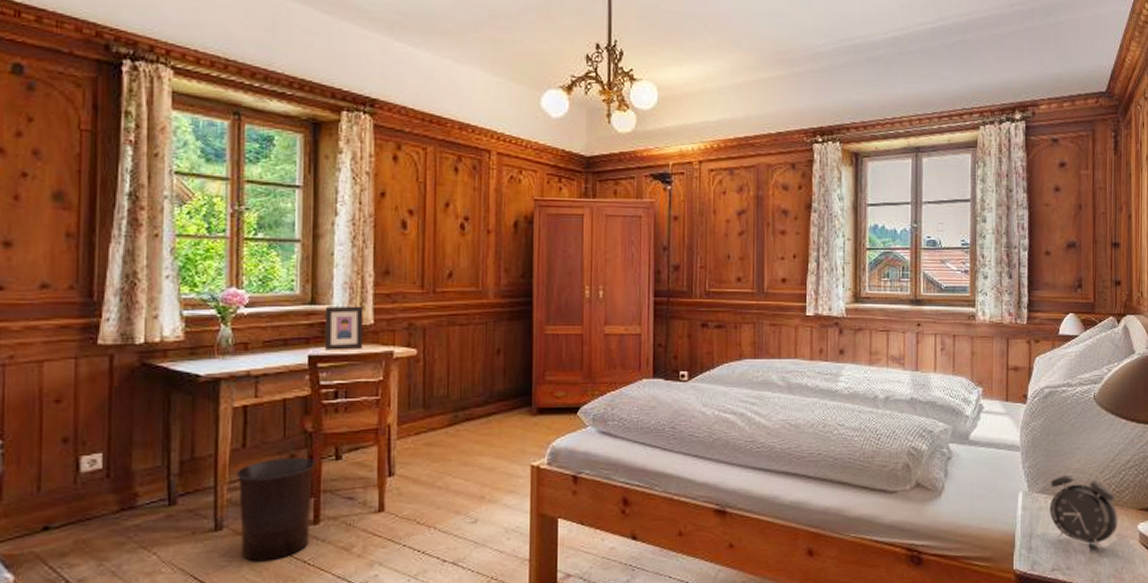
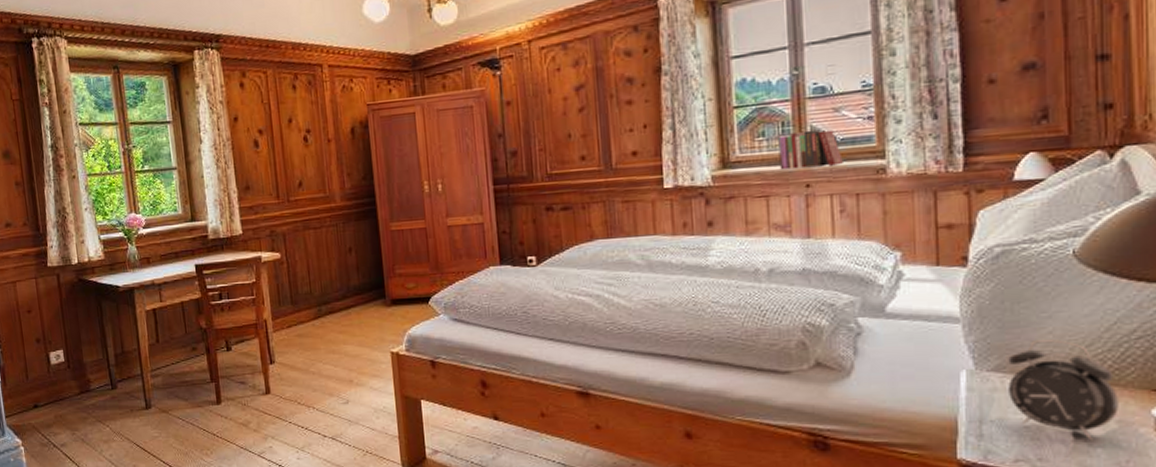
waste bin: present [237,458,315,562] -> none [156,350,216,434]
picture frame: present [324,306,364,351] -> none [202,219,237,260]
books: none [899,276,945,311] -> present [778,129,843,170]

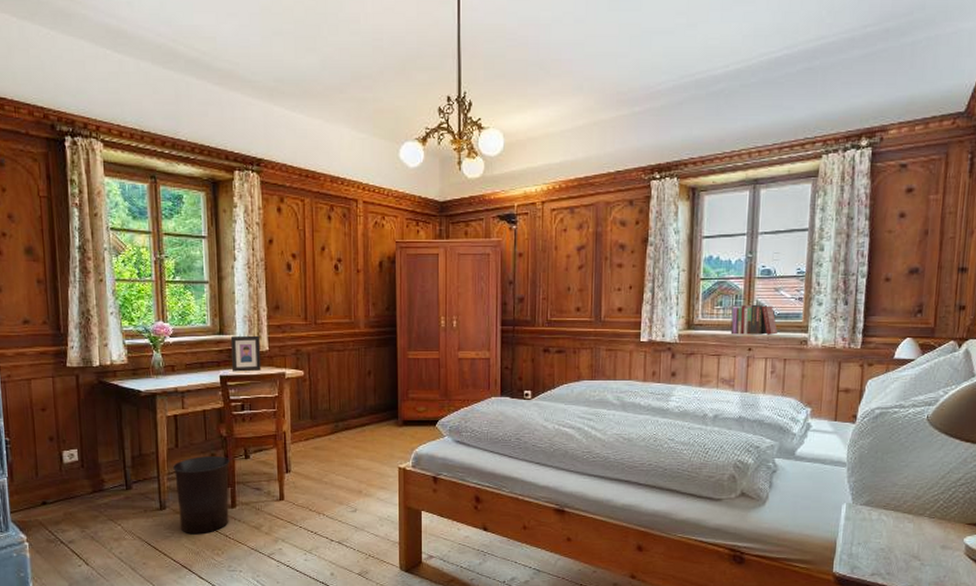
waste bin: none [156,350,216,434] -> present [173,456,230,535]
picture frame: none [202,219,237,260] -> present [230,335,261,372]
alarm clock: present [1008,338,1119,441] -> none [873,482,944,560]

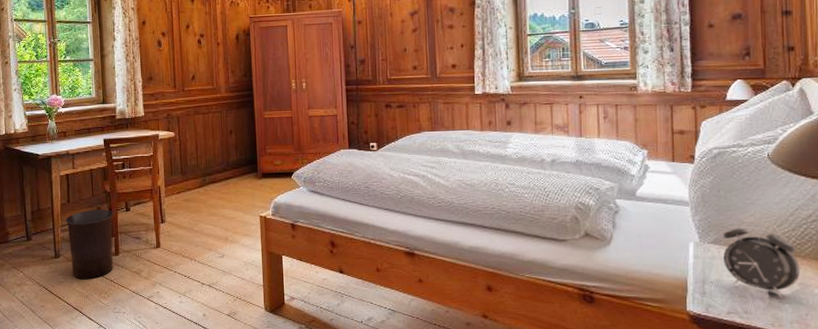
picture frame: present [230,335,261,372] -> none [112,103,138,135]
books: present [730,304,778,336] -> none [560,55,606,84]
alarm clock: none [873,482,944,560] -> present [723,220,800,298]

